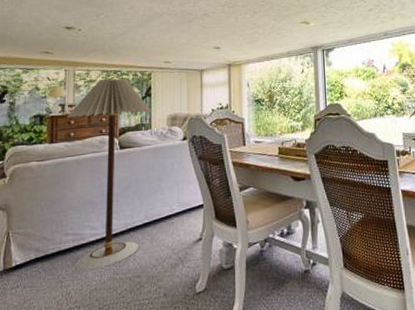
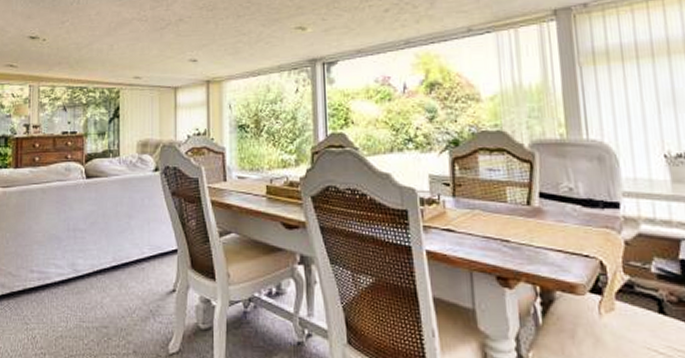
floor lamp: present [66,79,152,270] -> none [31,96,121,313]

